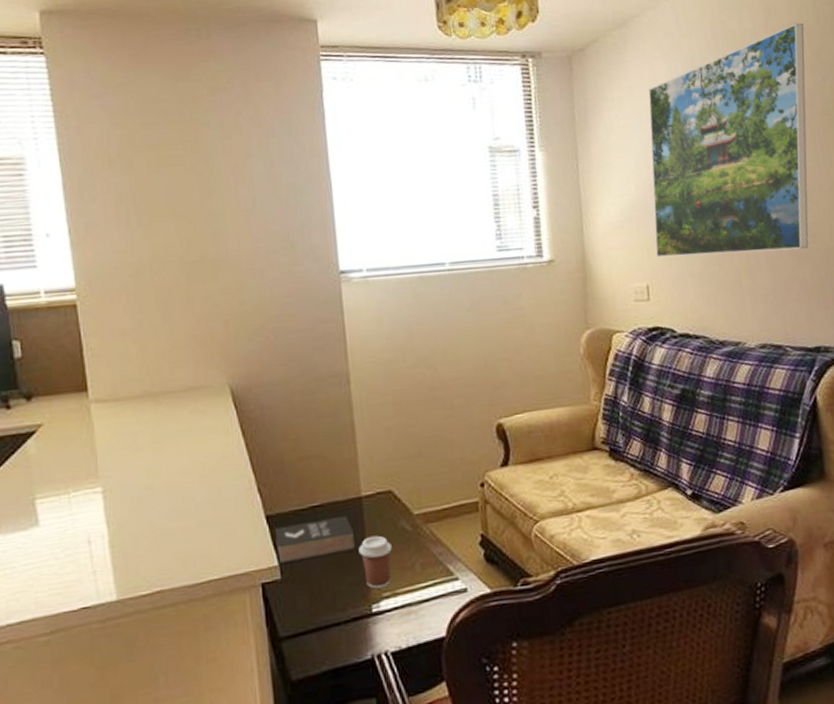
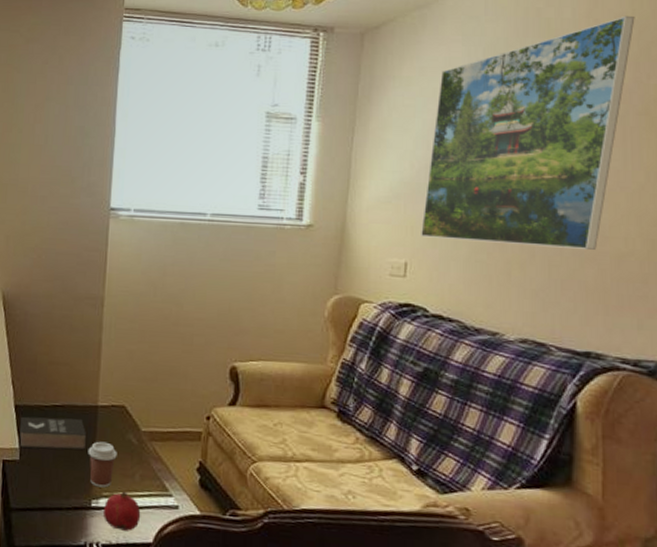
fruit: none [386,586,429,632] -> present [102,491,141,531]

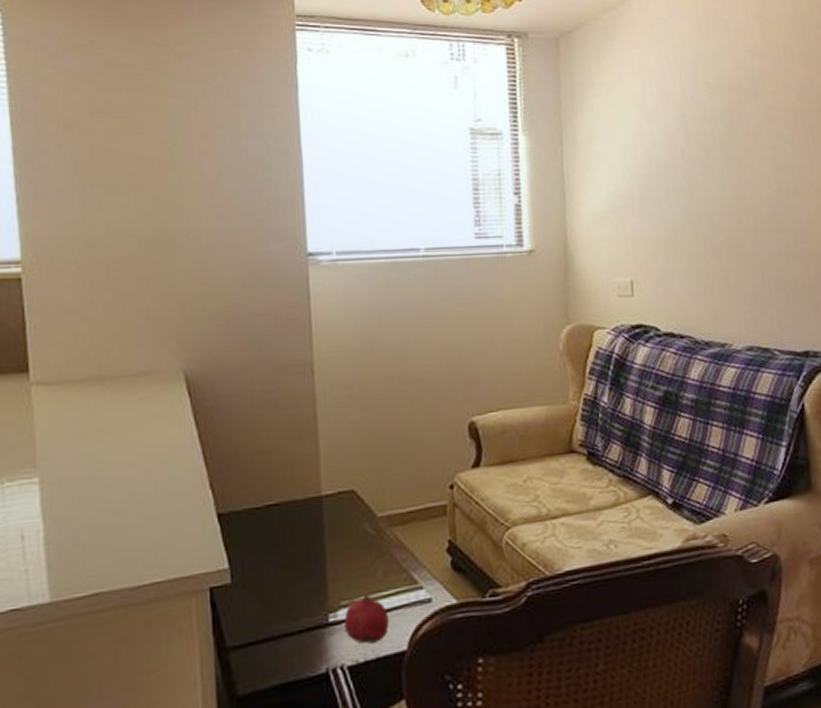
book: present [19,416,86,450] -> none [227,515,313,568]
coffee cup: present [88,441,117,488] -> none [316,538,353,597]
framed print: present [421,15,635,250] -> none [637,15,799,252]

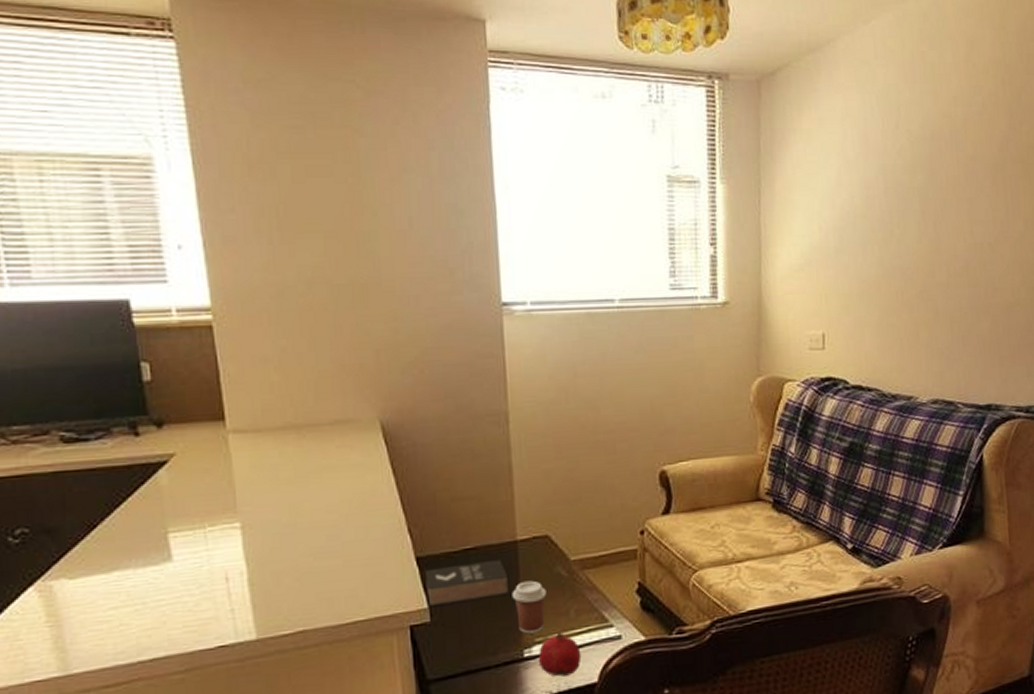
book: none [227,515,313,568] -> present [426,559,508,608]
coffee cup: none [316,538,353,597] -> present [512,580,547,634]

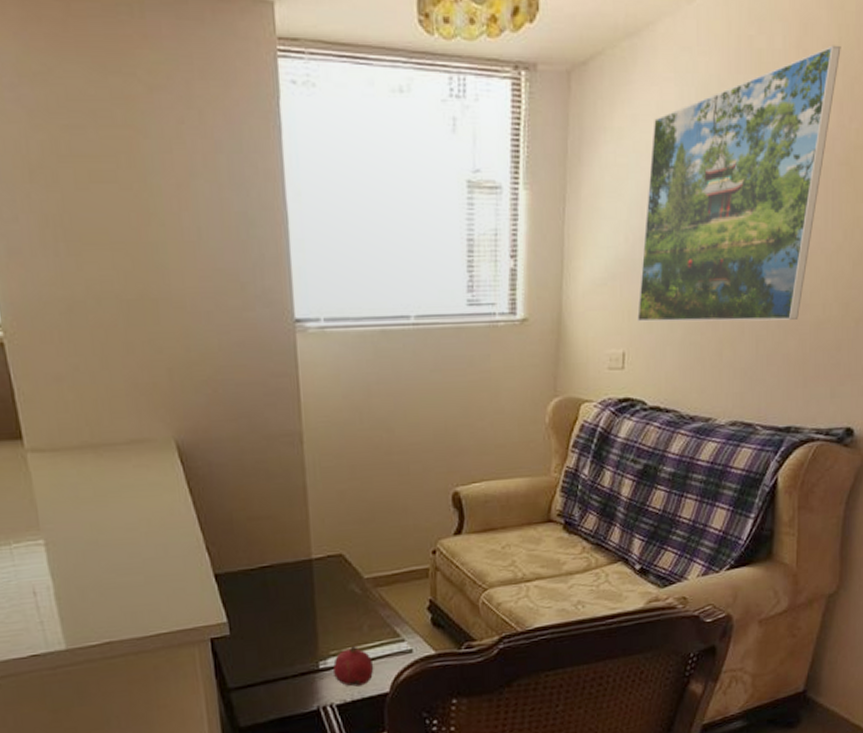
book: present [426,559,508,608] -> none [224,576,304,622]
coffee cup: present [512,580,547,634] -> none [307,597,341,647]
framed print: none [834,59,1006,305] -> present [637,45,841,322]

